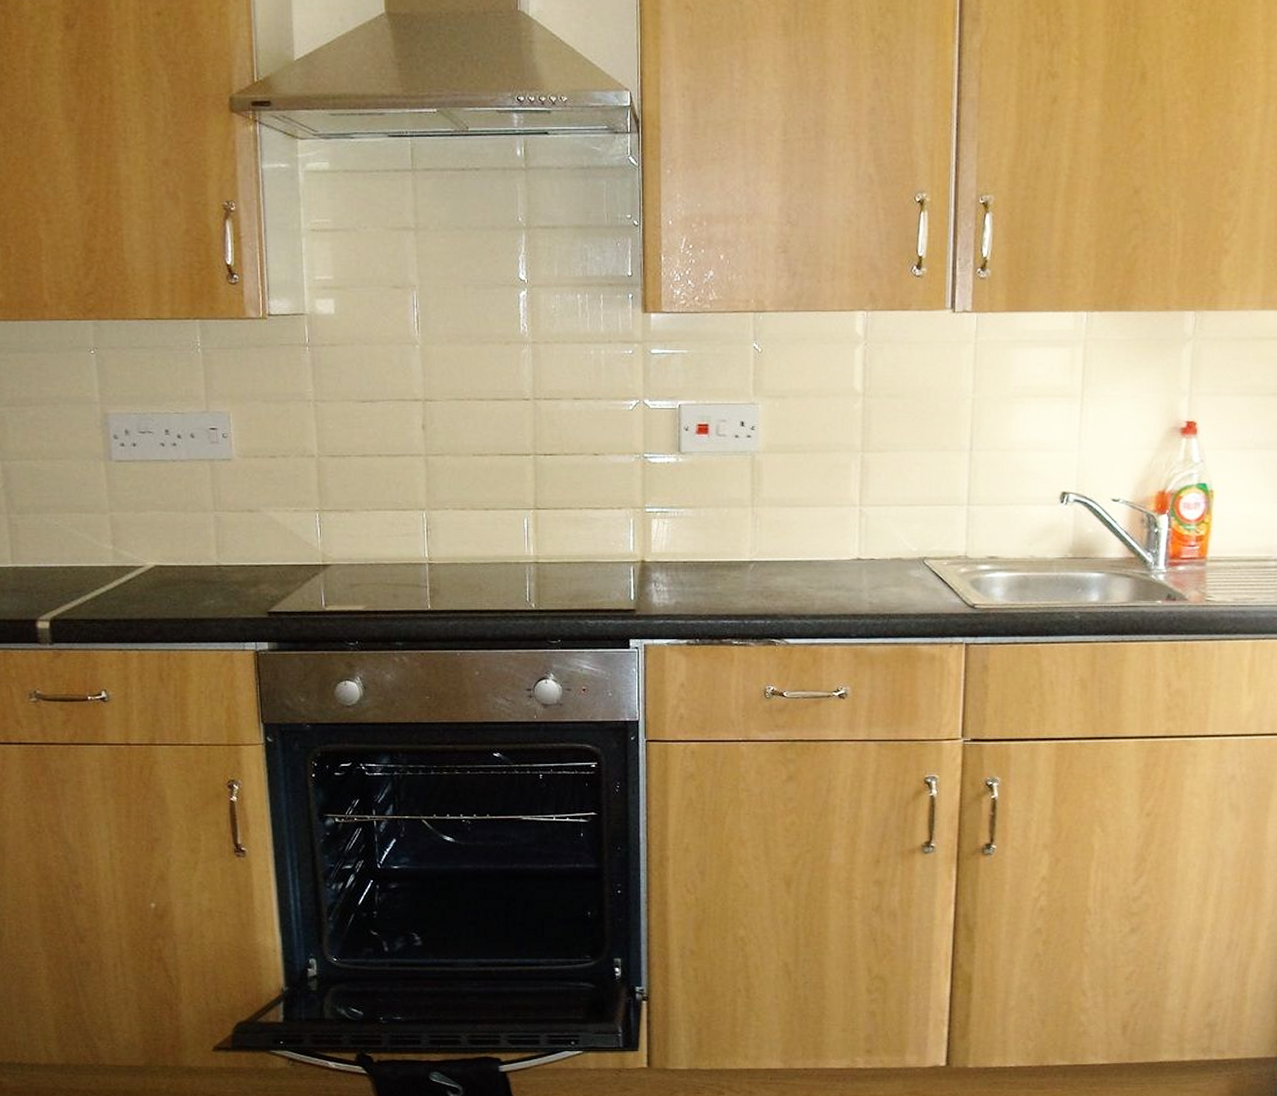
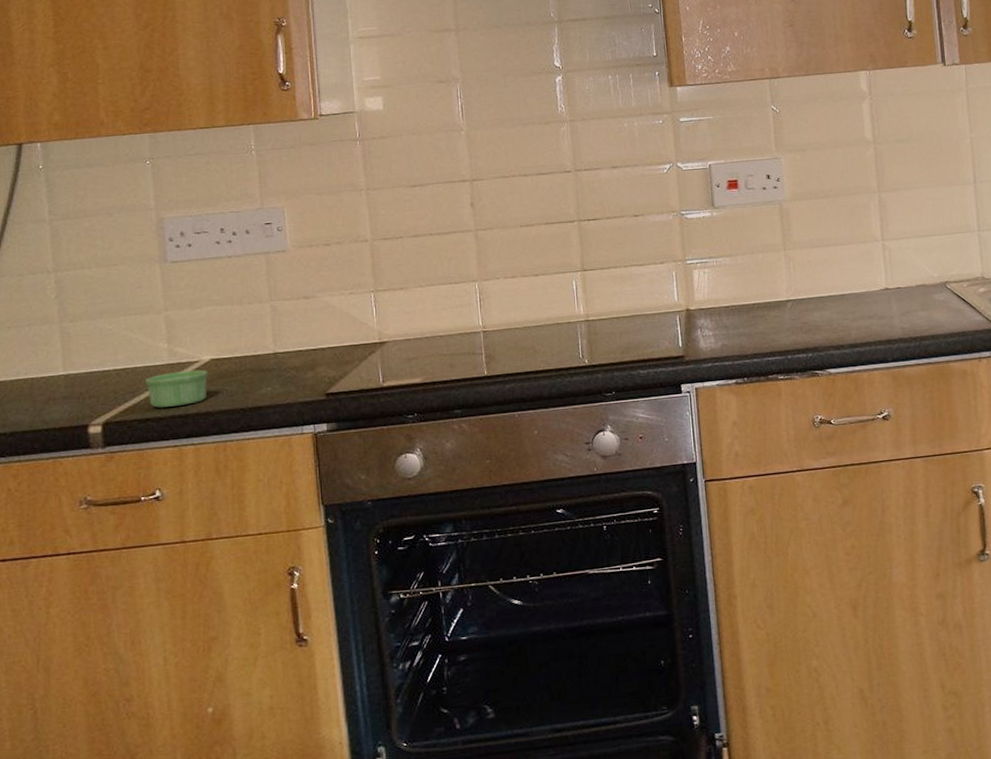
ramekin: none [91,575,152,610] -> present [145,369,208,408]

